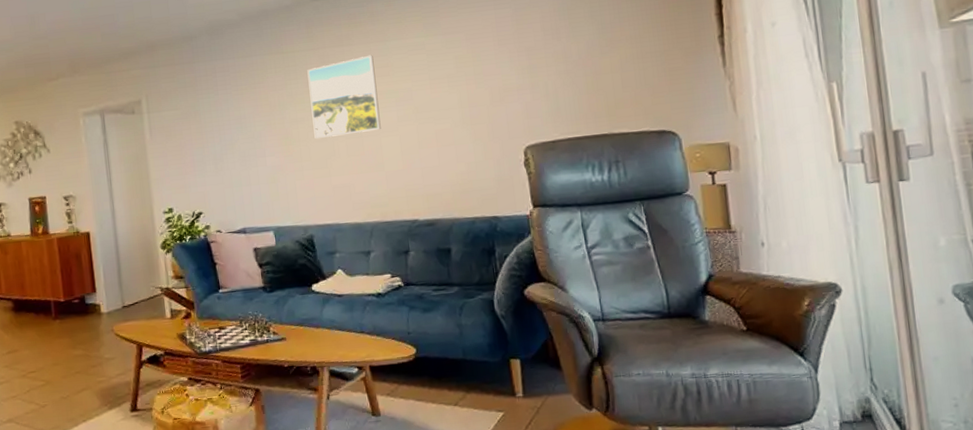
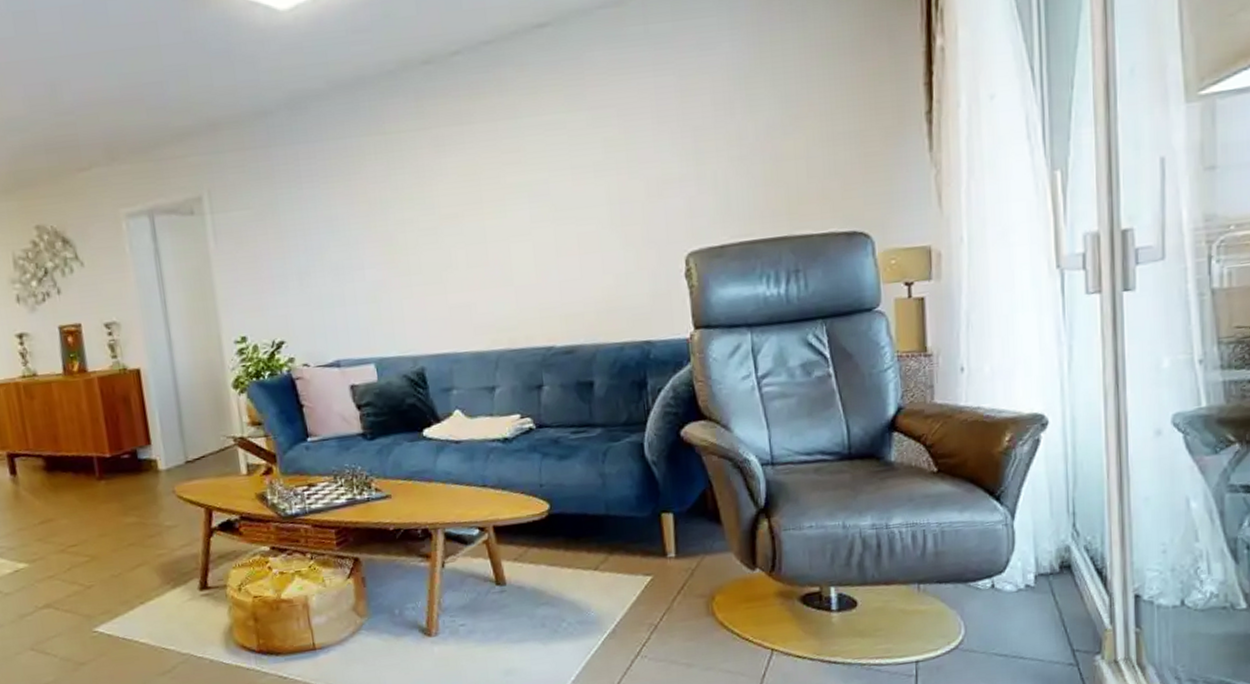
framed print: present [307,55,381,138] -> none [416,136,510,245]

